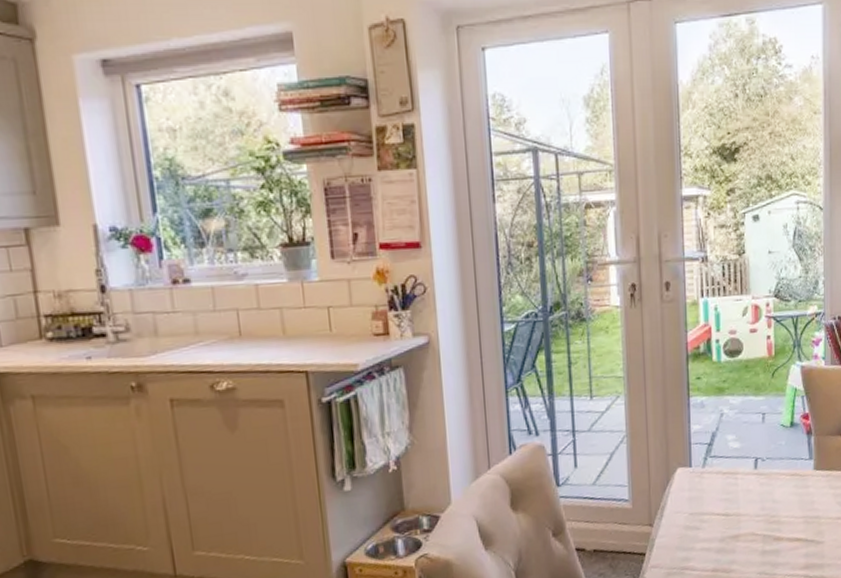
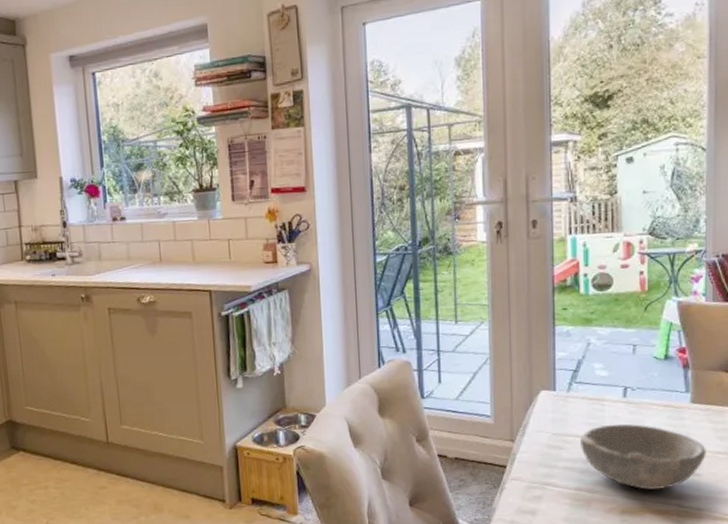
bowl: none [716,496,828,563] -> present [581,423,706,490]

